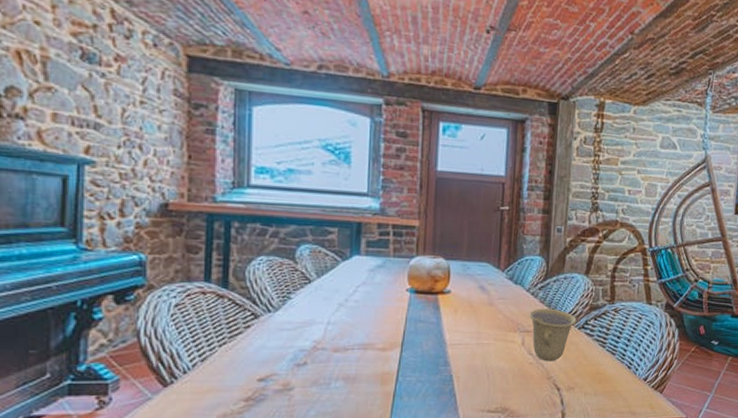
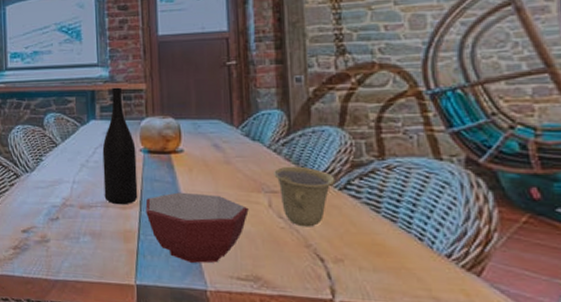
wine bottle: none [363,221,403,347] -> present [102,87,138,205]
bowl: none [407,333,505,400] -> present [145,192,249,263]

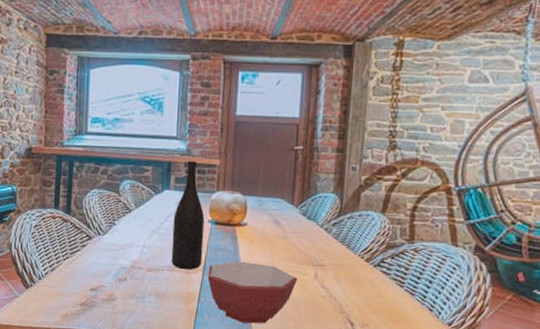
cup: present [274,166,335,227] -> none [322,243,372,297]

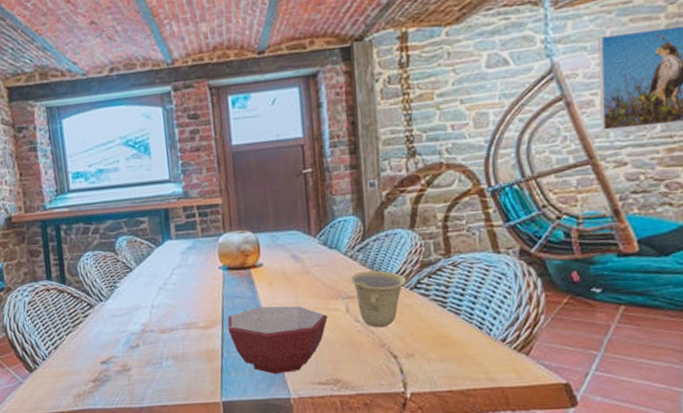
wine bottle: present [171,160,205,270] -> none [180,203,220,326]
cup: none [322,243,372,297] -> present [350,270,407,328]

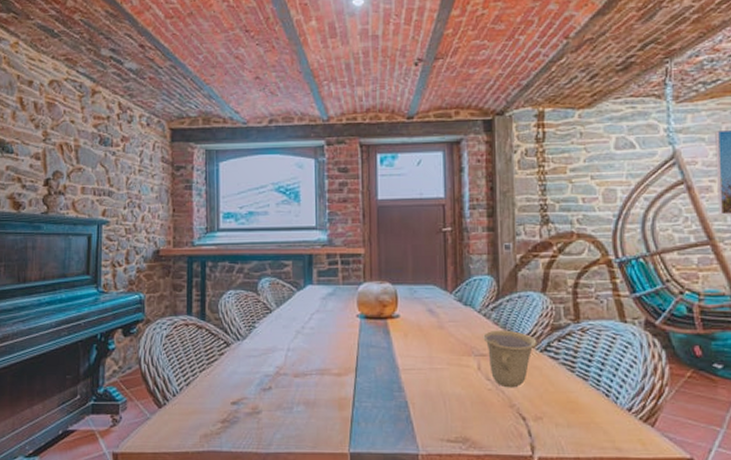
bowl: present [227,305,328,374] -> none [361,358,459,428]

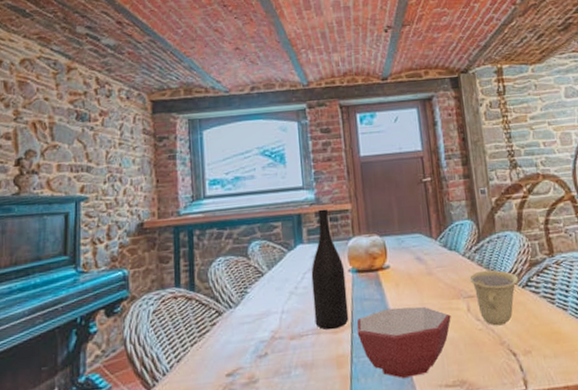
wine bottle: none [319,251,354,372] -> present [311,209,349,331]
bowl: none [361,358,459,428] -> present [356,306,451,378]

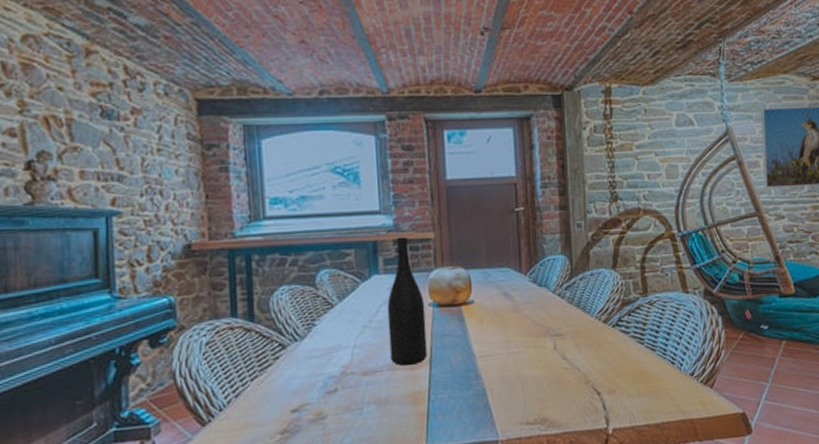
bowl: present [356,306,451,378] -> none [435,343,536,416]
cup: present [469,270,519,326] -> none [558,308,609,365]

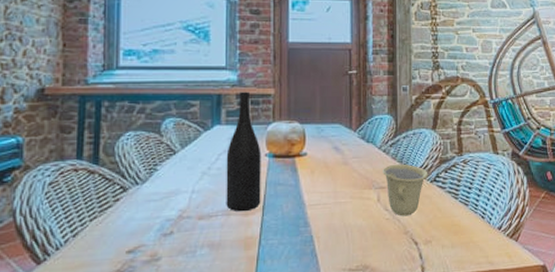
cup: none [558,308,609,365] -> present [383,164,428,217]

